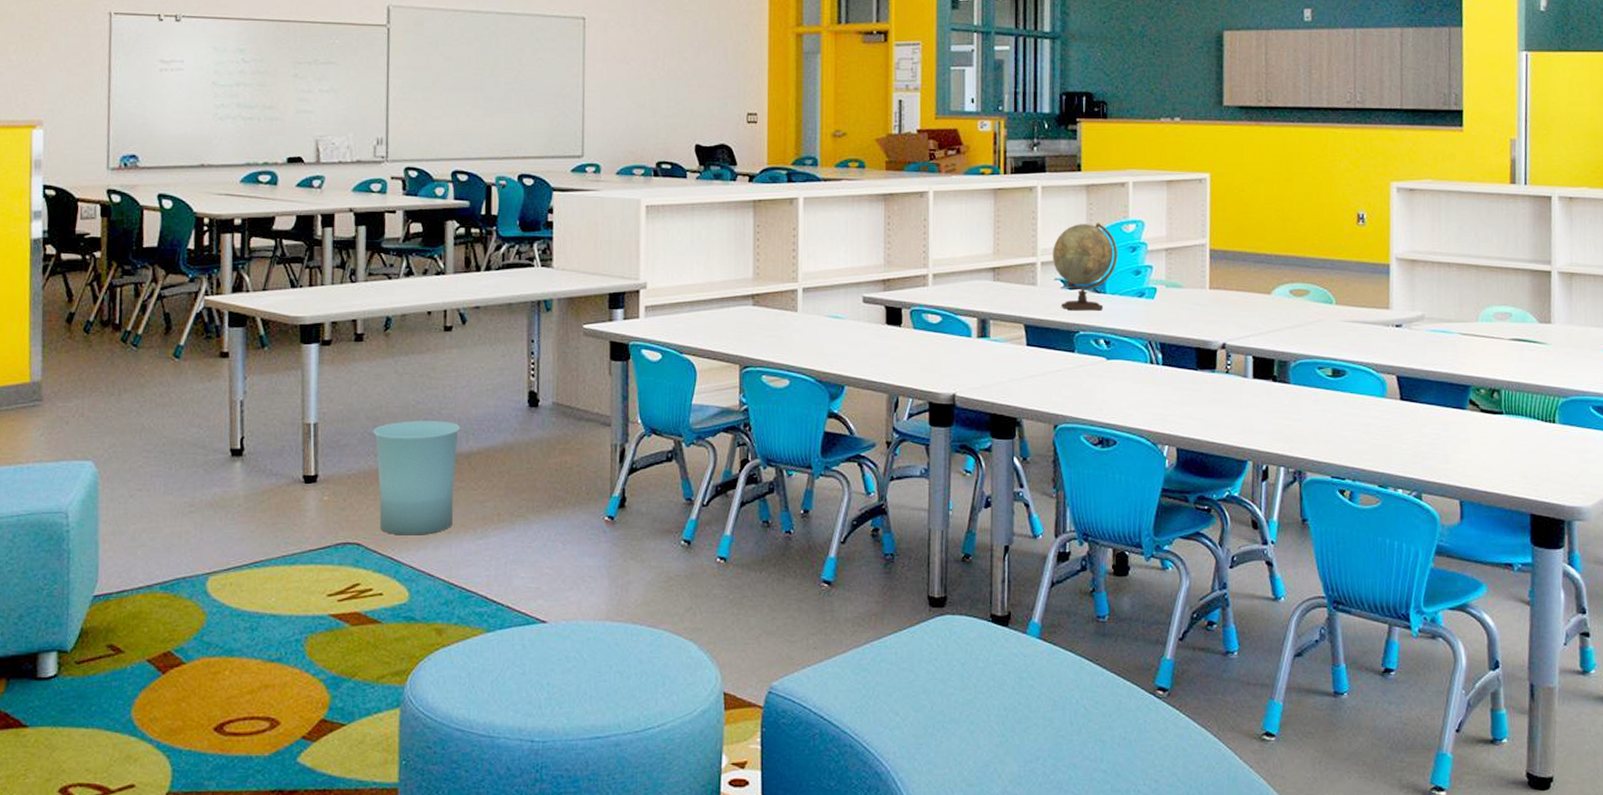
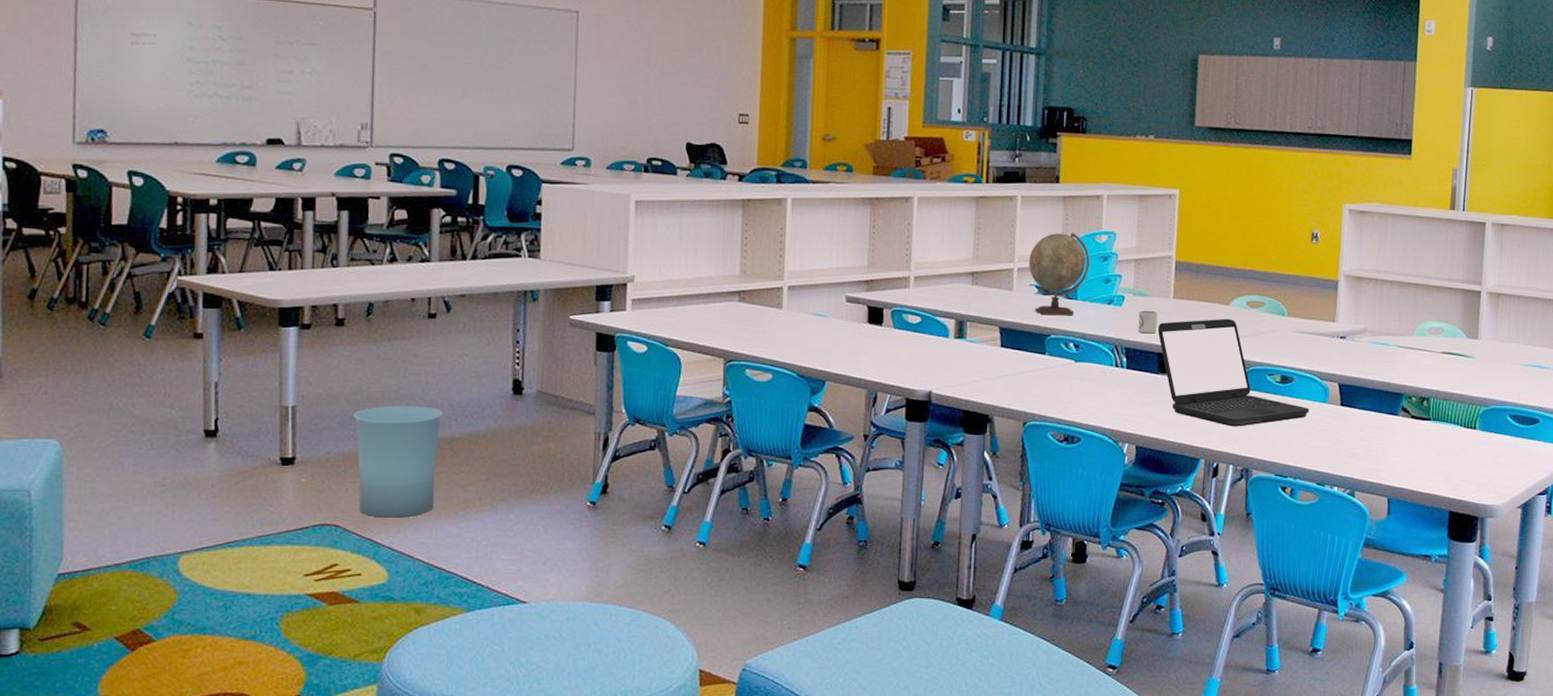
cup: none [1172,302,1194,327] -> present [1138,310,1158,334]
laptop: none [1193,308,1366,426] -> present [1157,318,1309,427]

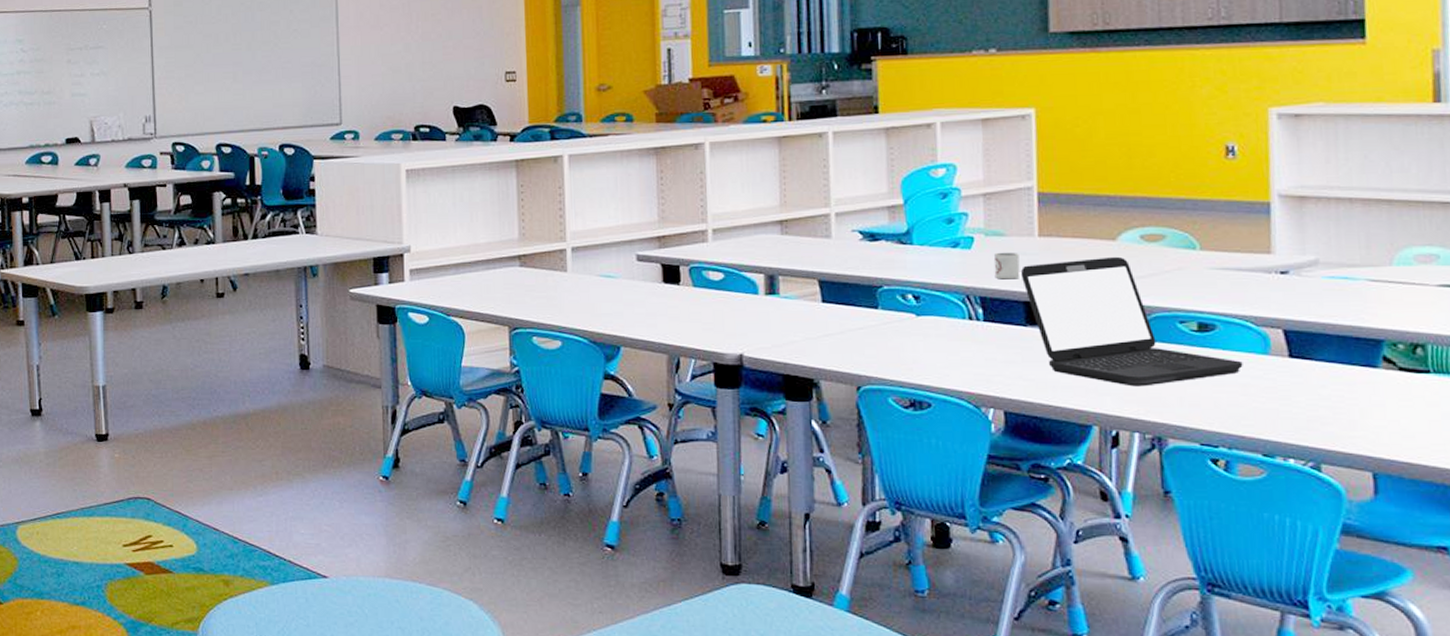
waste bin: present [353,405,443,518] -> none [156,383,236,492]
globe: present [1029,232,1090,316] -> none [848,168,926,264]

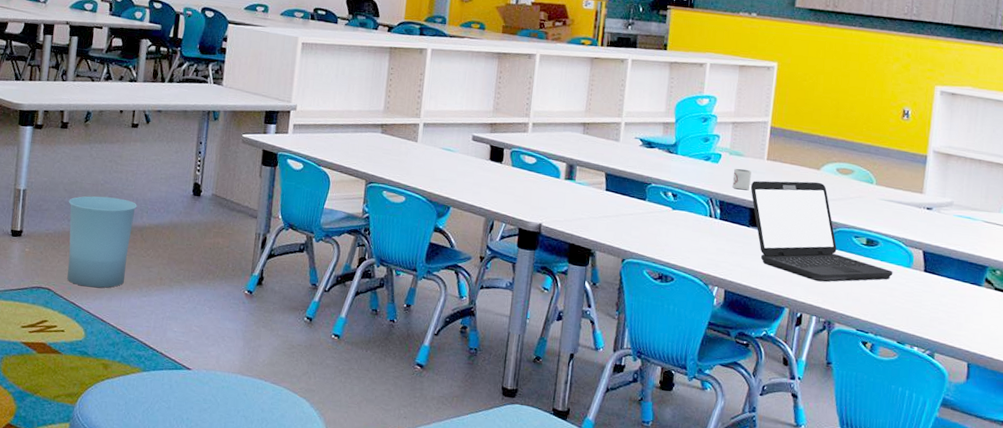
waste bin: none [156,383,236,492] -> present [67,196,137,288]

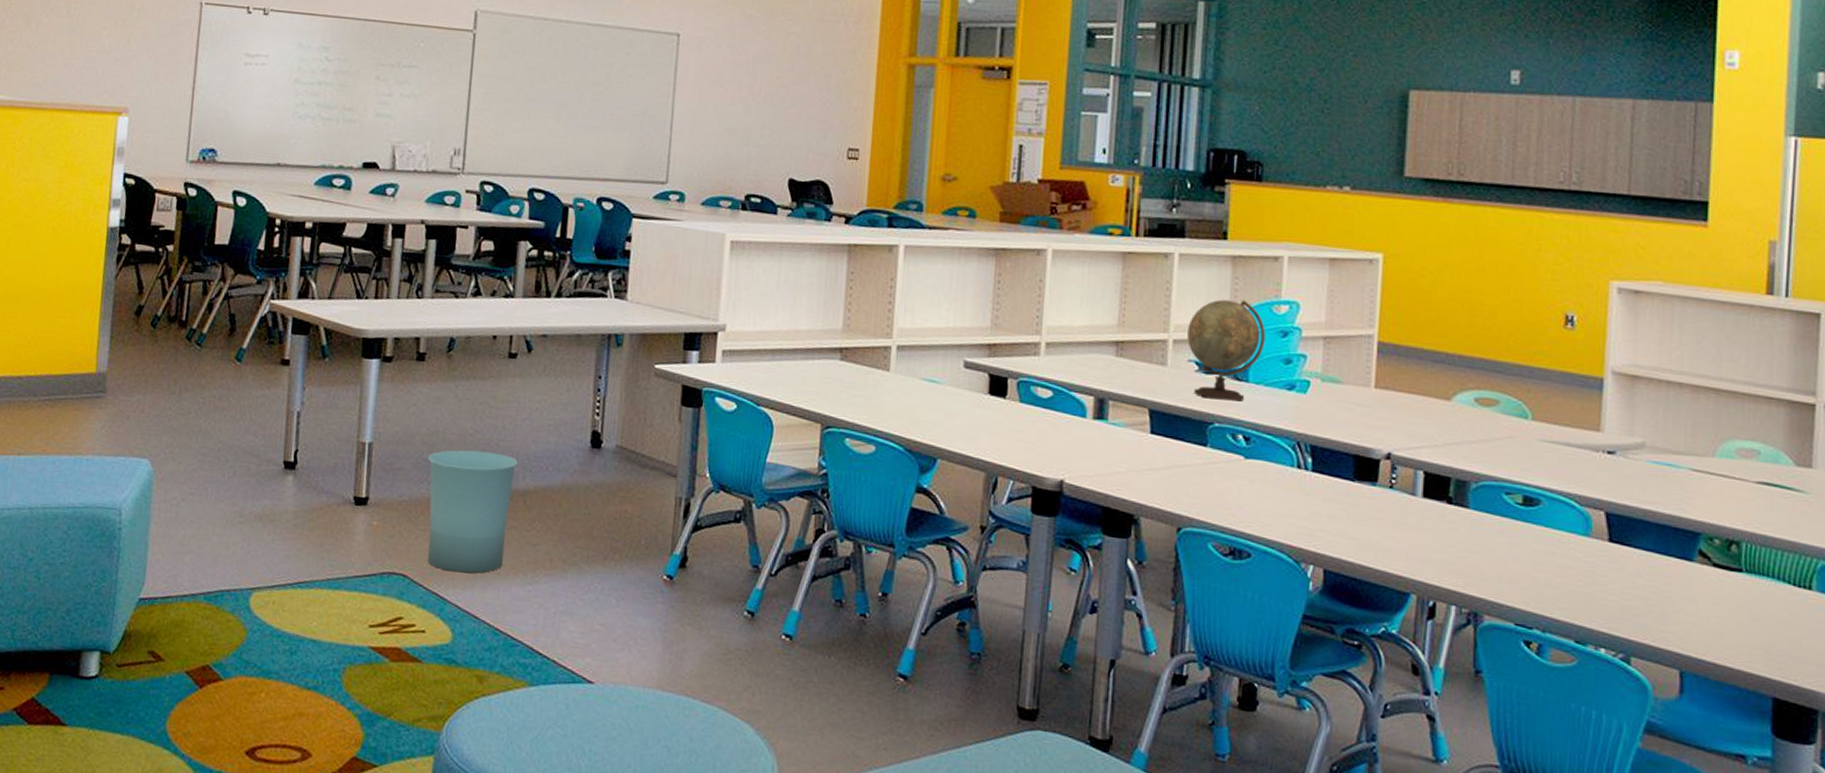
globe: none [635,94,691,168] -> present [1187,299,1265,402]
cup: present [732,168,751,191] -> none [1327,400,1354,431]
laptop: present [750,180,893,282] -> none [1353,416,1564,558]

